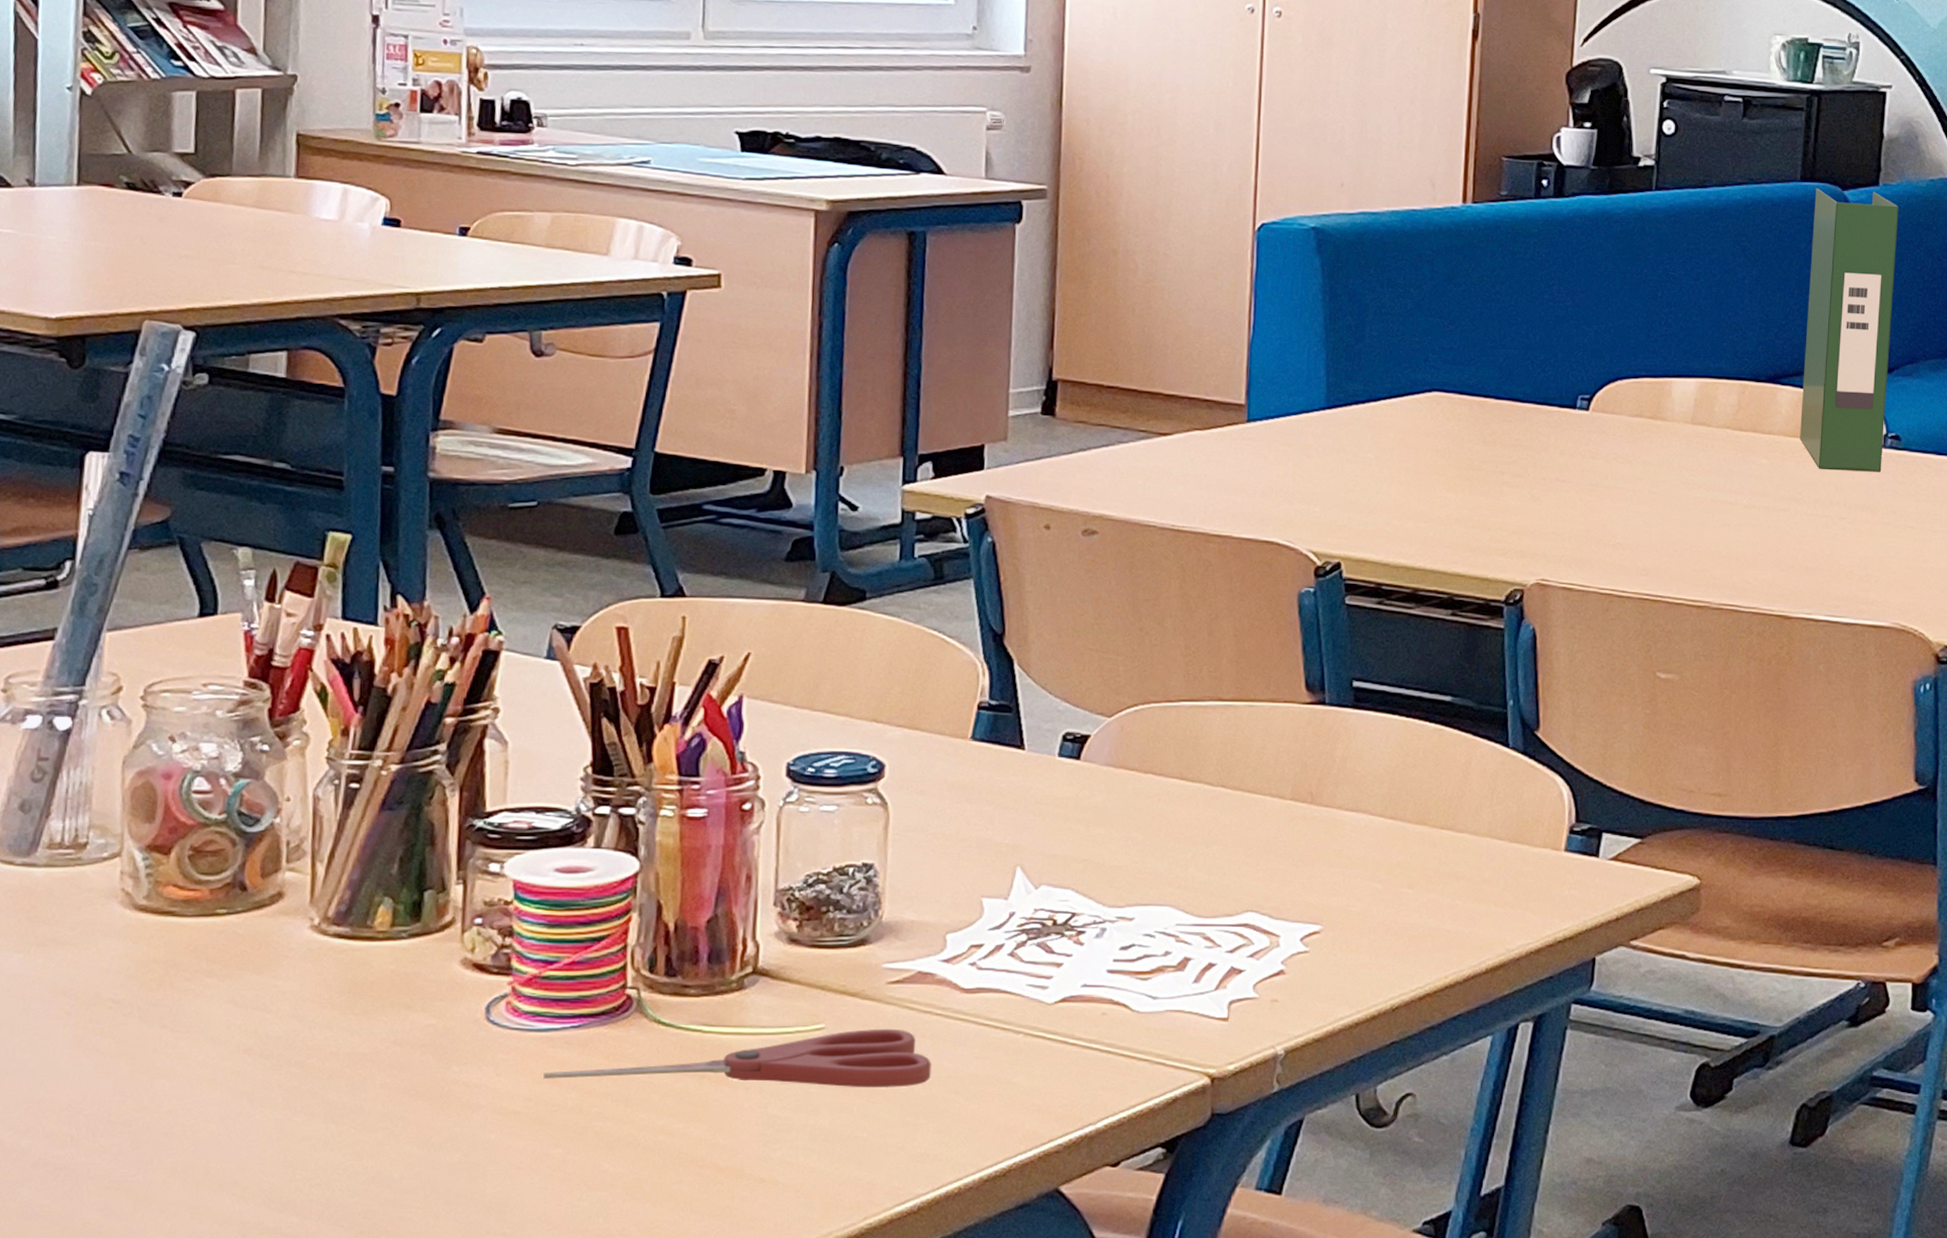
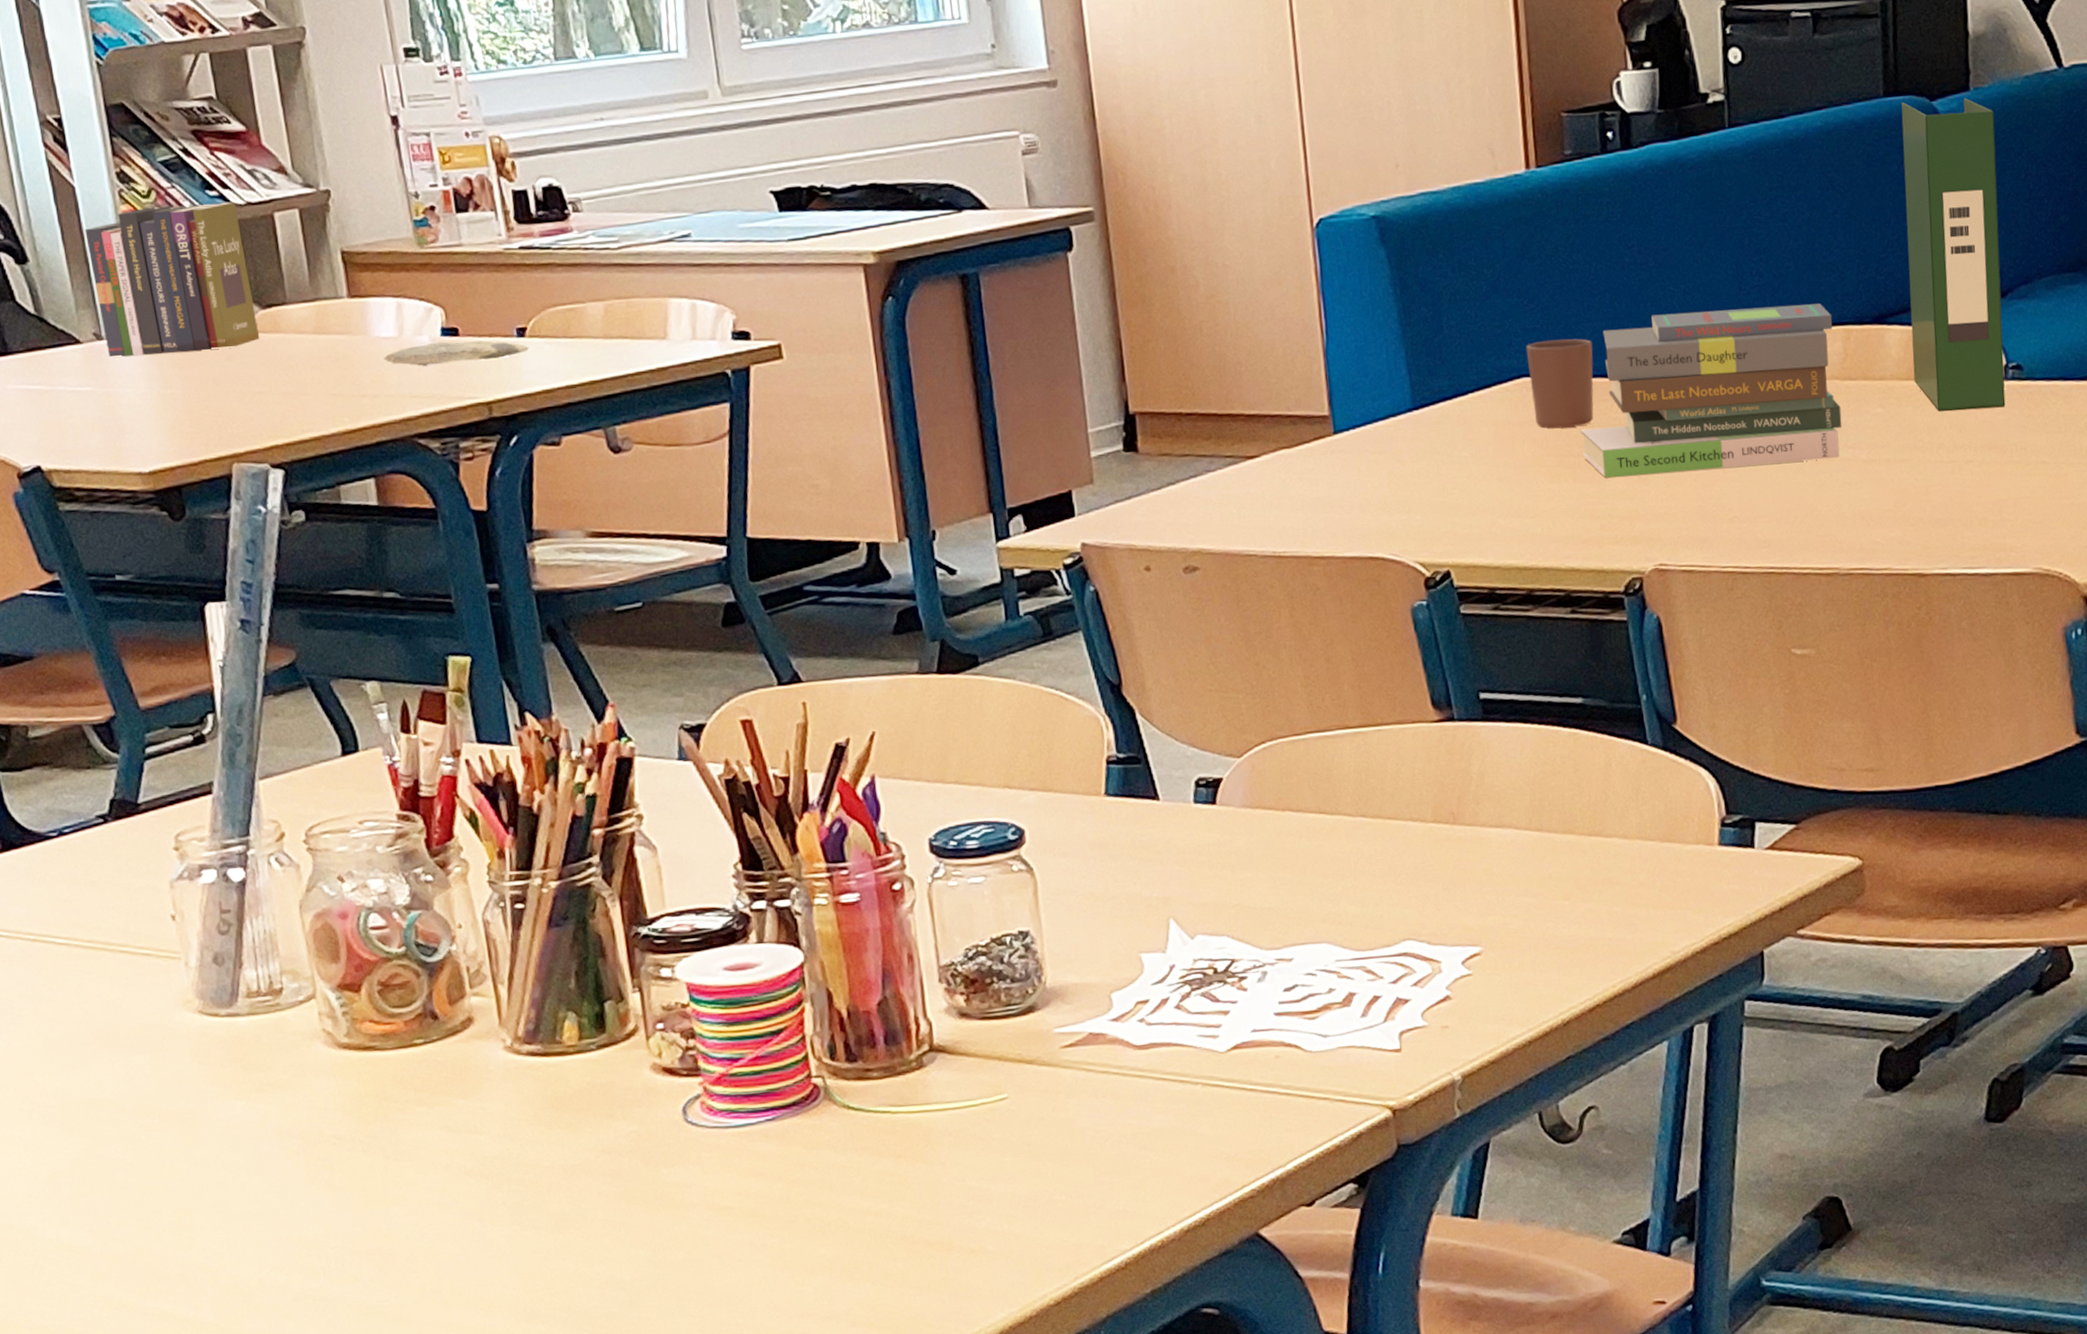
books: none [37,68,199,211] -> present [84,201,260,358]
tissue: none [319,230,468,253] -> present [383,341,529,366]
scissors: present [543,1028,931,1087] -> none [748,1091,1118,1173]
mug: none [1440,360,1504,443] -> present [1526,338,1594,428]
books: none [1482,349,1731,501] -> present [1581,303,1842,479]

